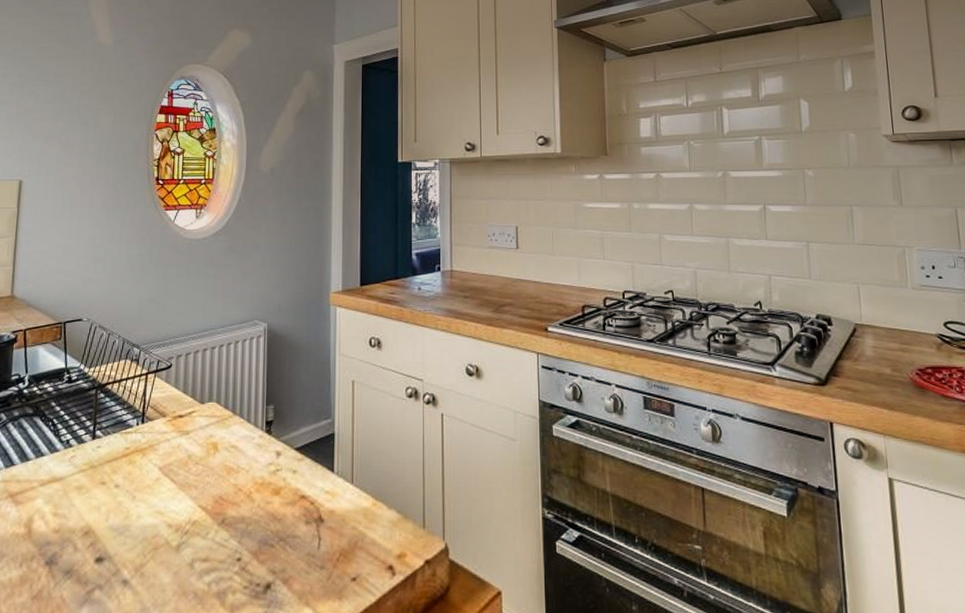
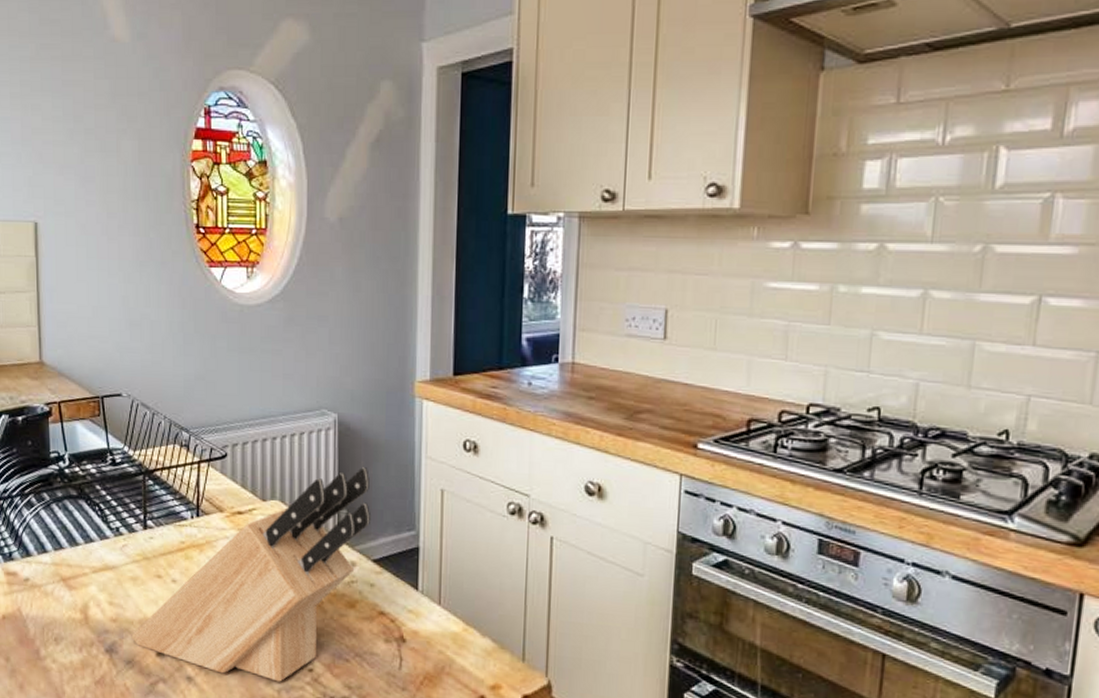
knife block: none [72,367,294,575] -> present [131,467,370,682]

